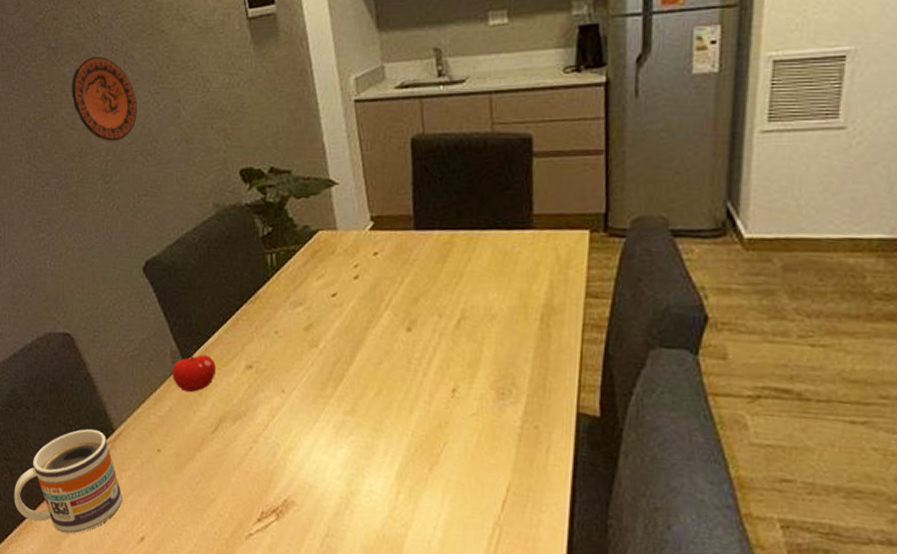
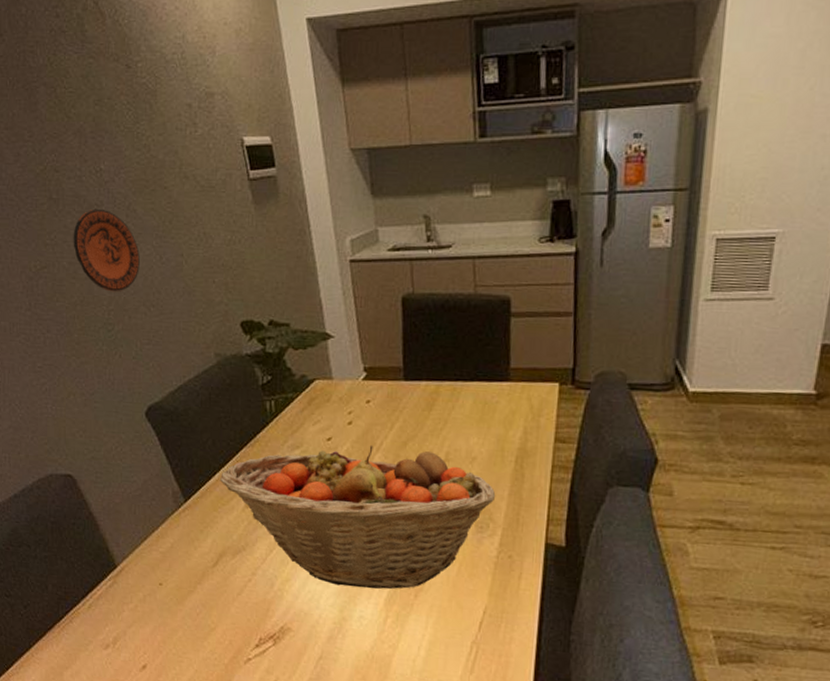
mug: present [14,429,122,534] -> none [14,565,124,665]
apple: present [171,351,217,393] -> none [173,491,217,530]
fruit basket: none [220,301,519,461] -> present [220,445,496,589]

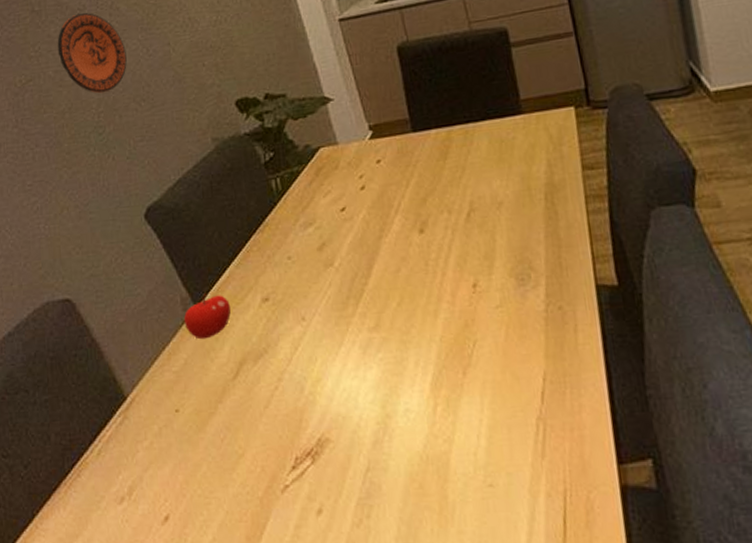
apple: none [173,491,217,530] -> present [183,293,232,340]
fruit basket: present [220,445,496,589] -> none [231,204,532,377]

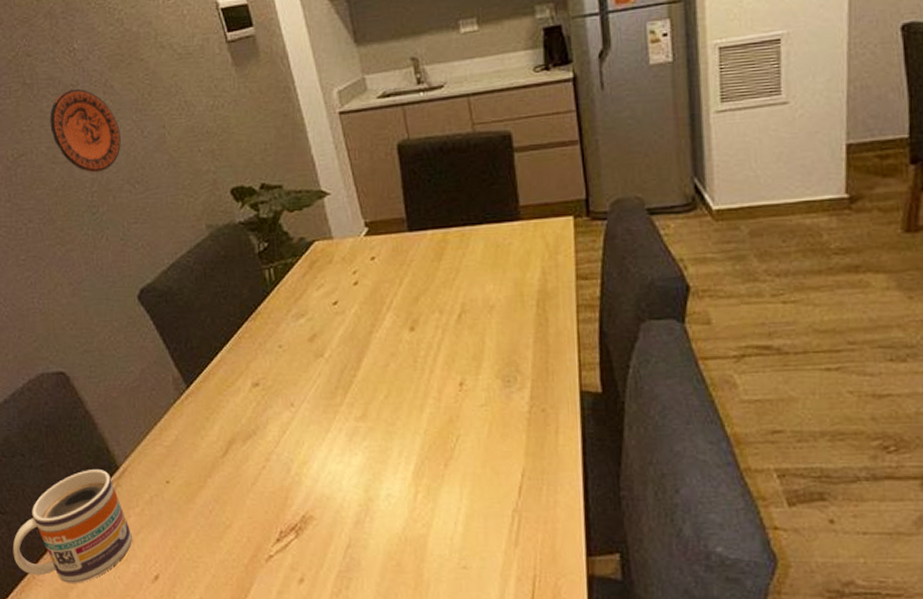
mug: none [14,402,141,531] -> present [12,470,132,583]
apple: present [183,293,232,340] -> none [175,375,222,418]

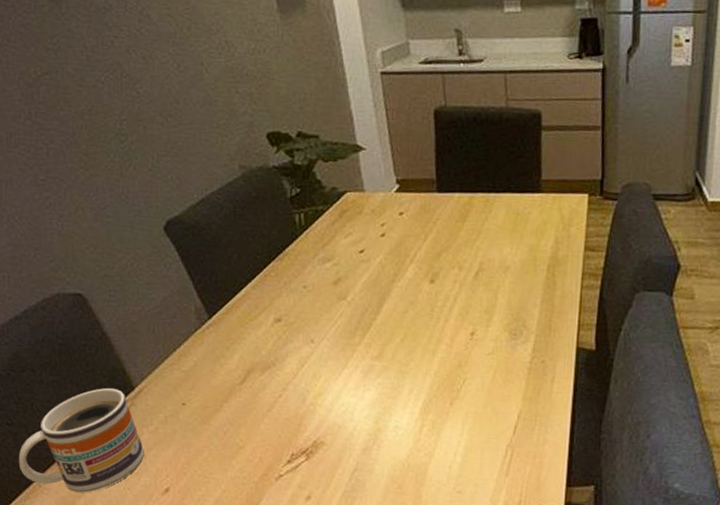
decorative plate: present [49,88,121,173] -> none [78,12,155,101]

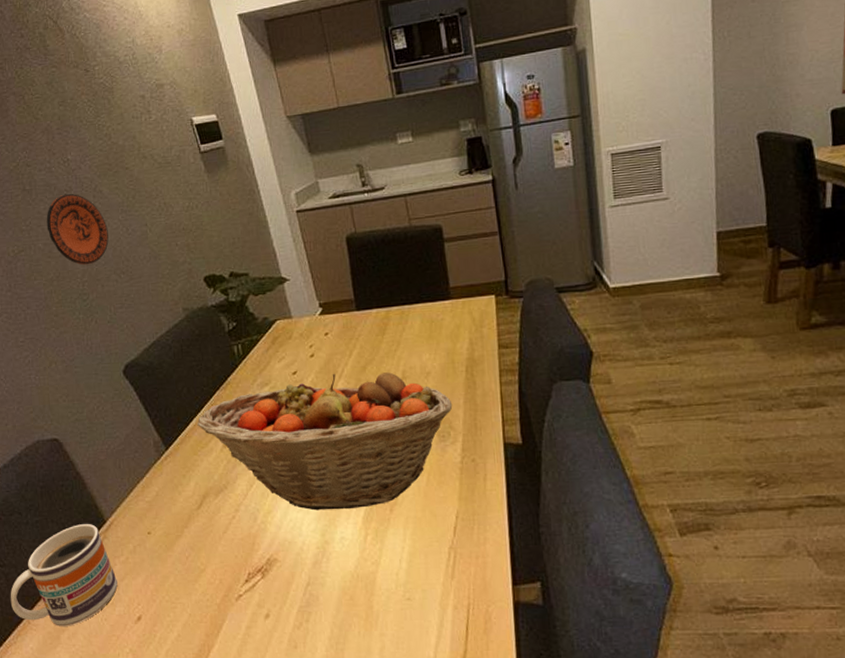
decorative plate: none [78,12,155,101] -> present [46,193,109,265]
fruit basket: none [247,256,529,399] -> present [197,372,453,511]

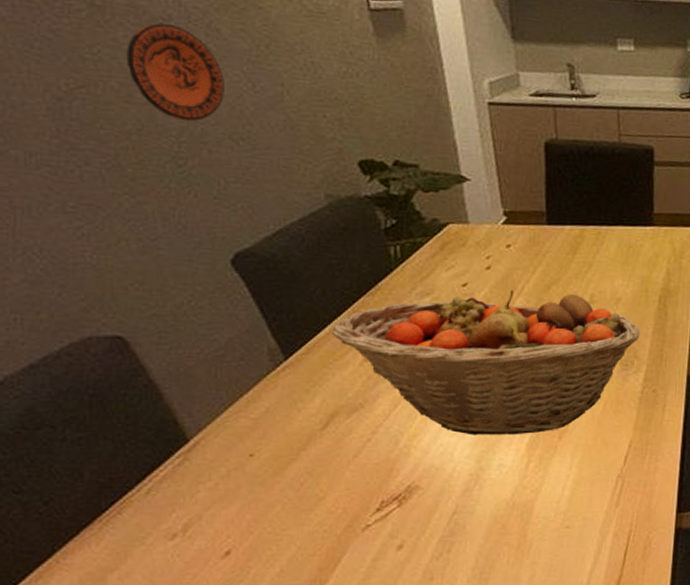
mug: present [10,524,118,626] -> none [28,443,200,565]

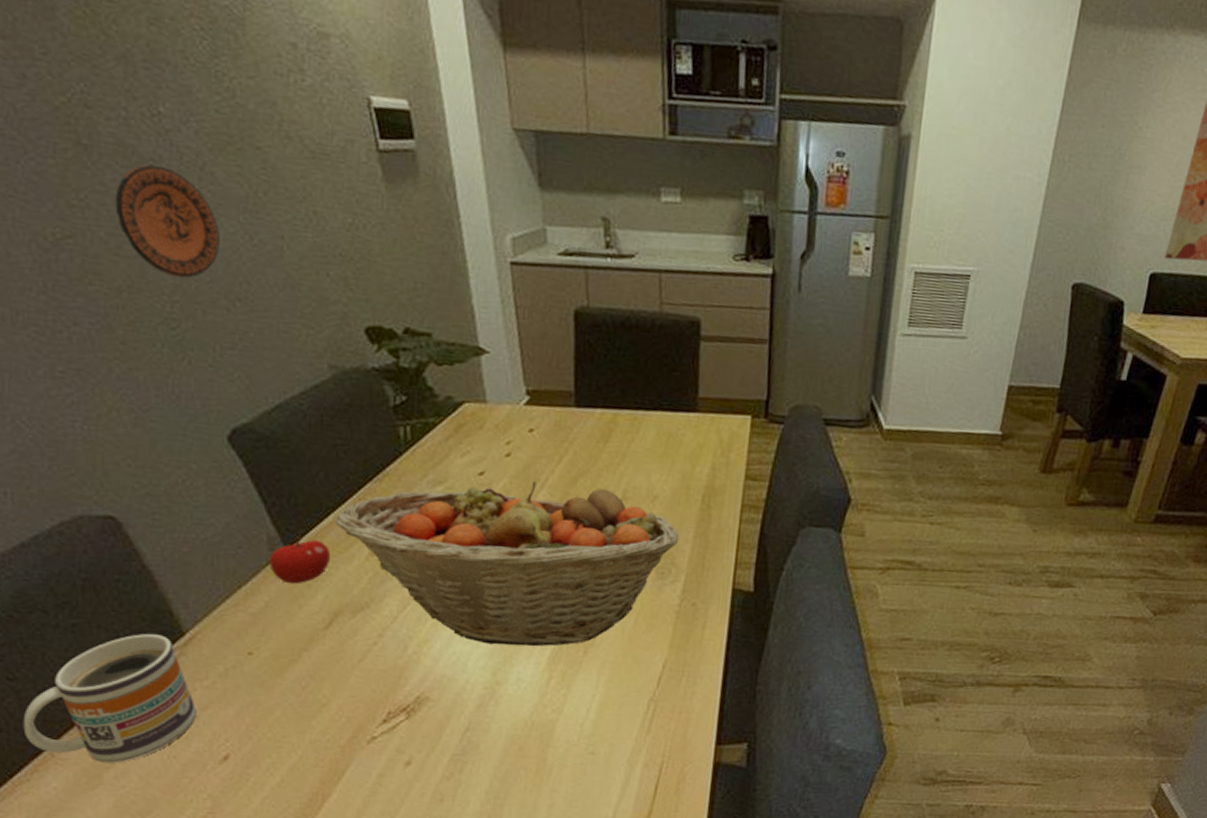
mug: none [28,443,200,565] -> present [23,634,196,763]
apple: none [269,346,328,390] -> present [269,536,331,585]

